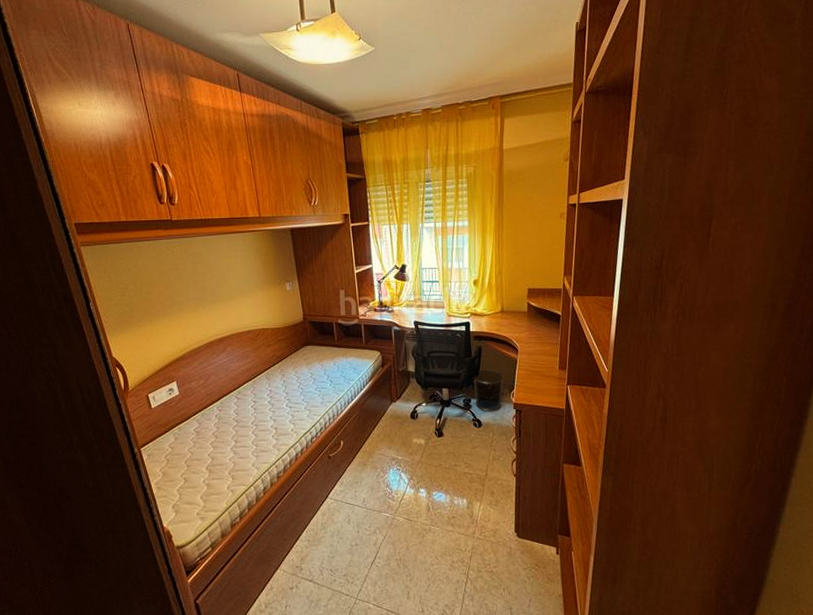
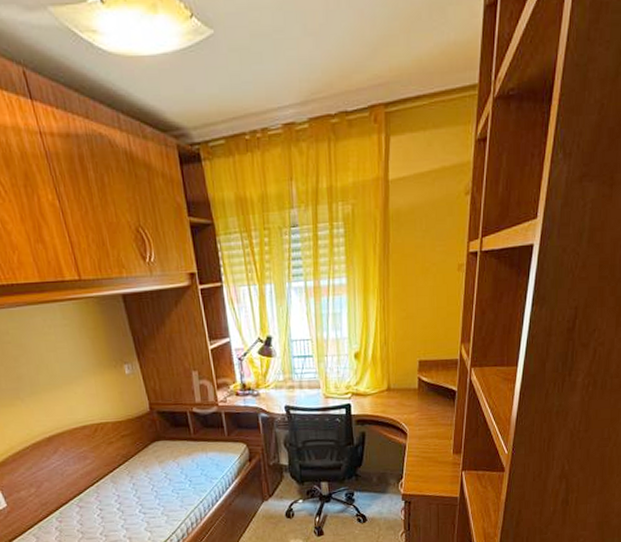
waste bin: present [473,369,504,411] -> none [356,458,391,505]

